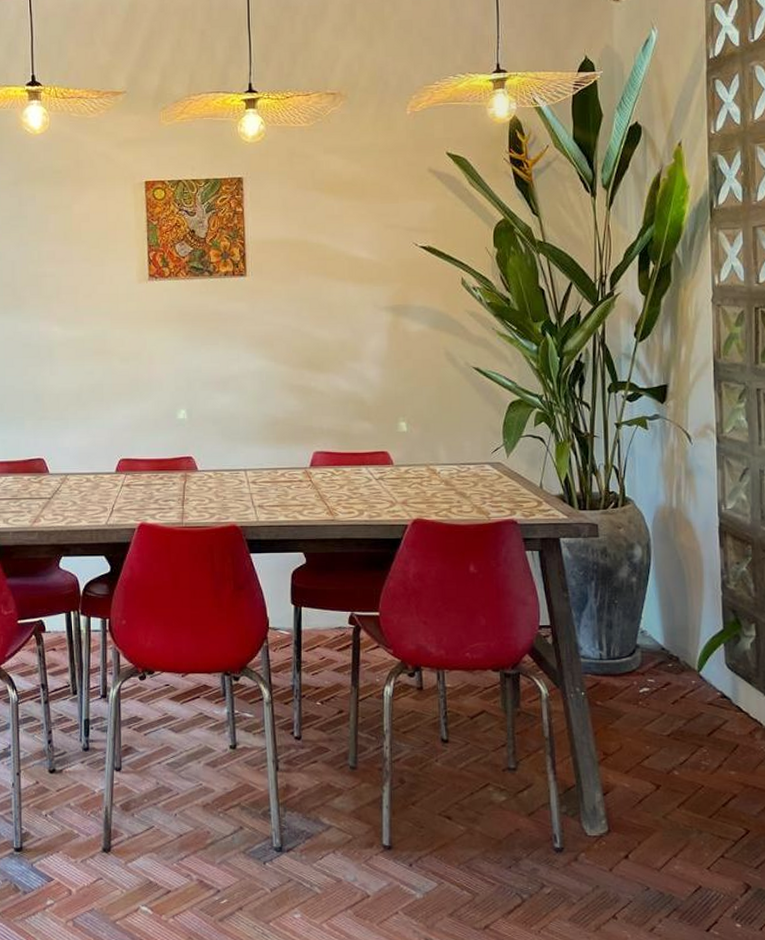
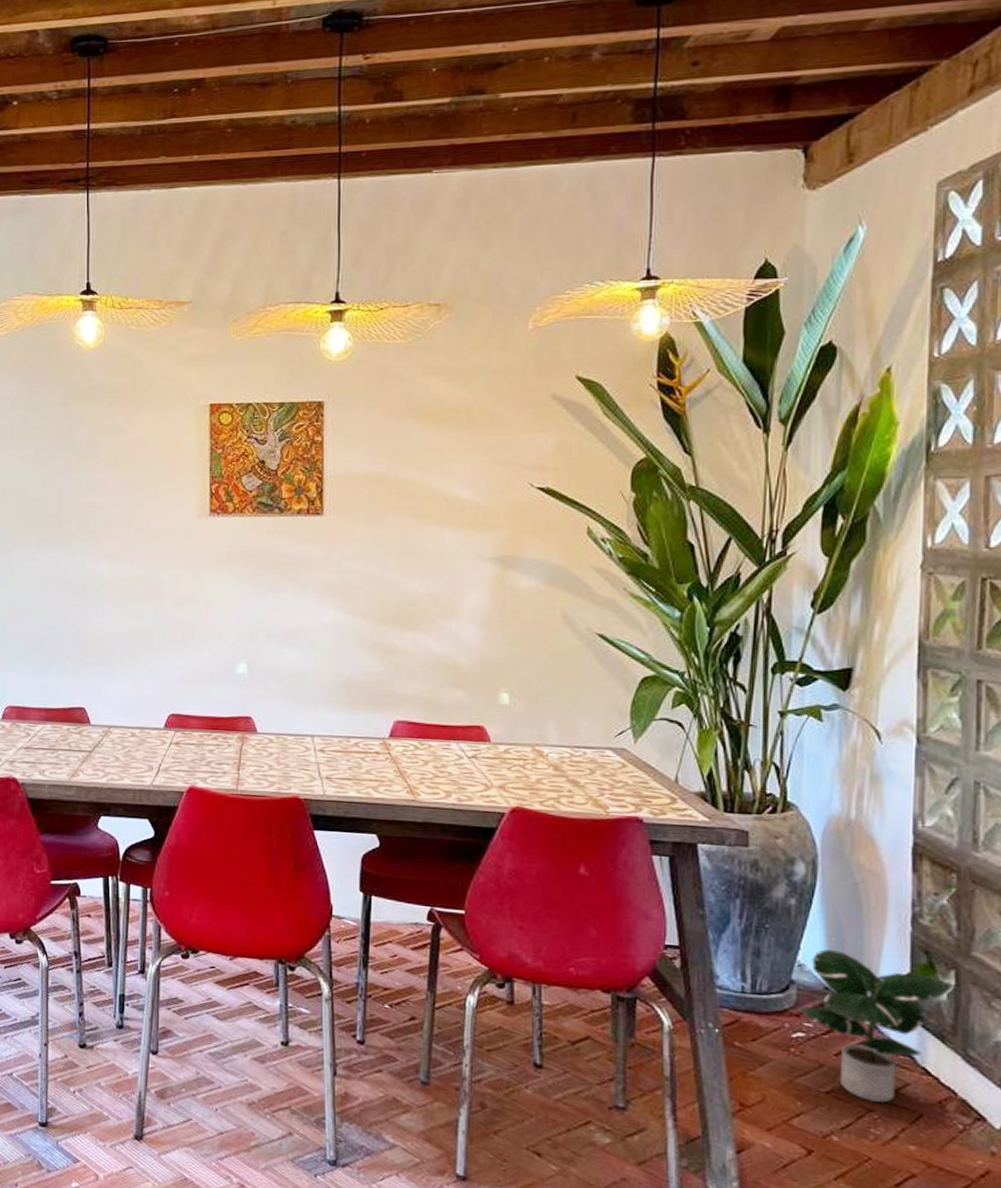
potted plant: none [645,616,754,739] -> present [801,948,953,1103]

